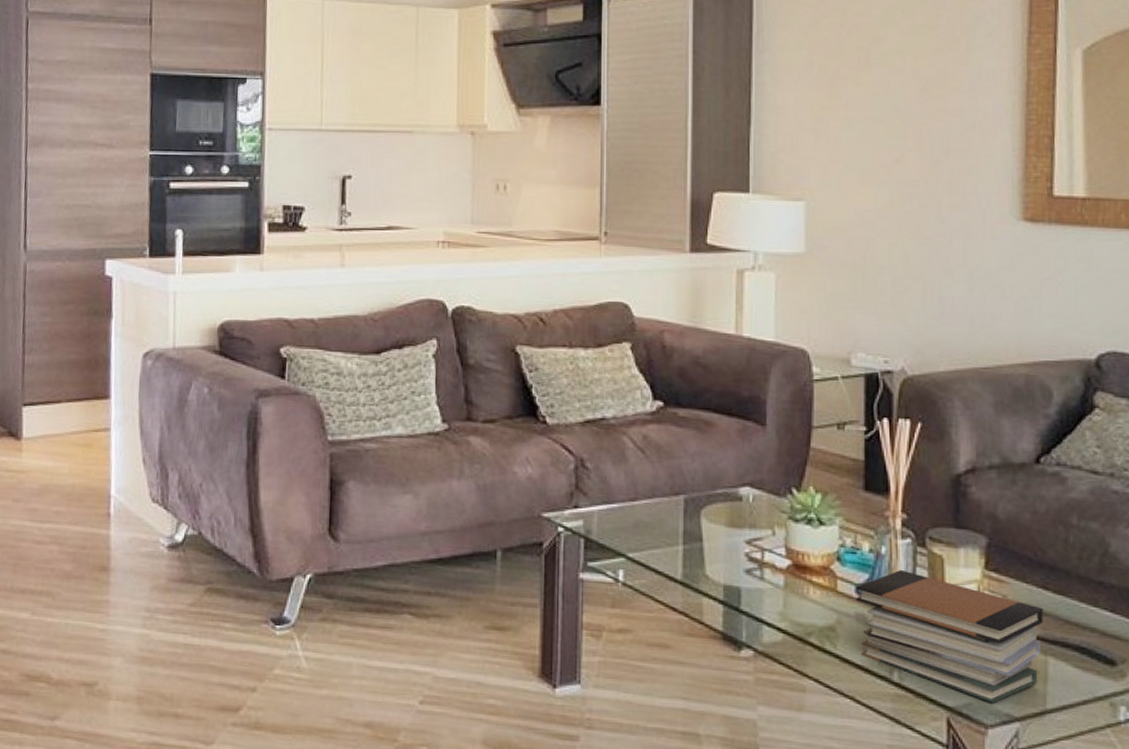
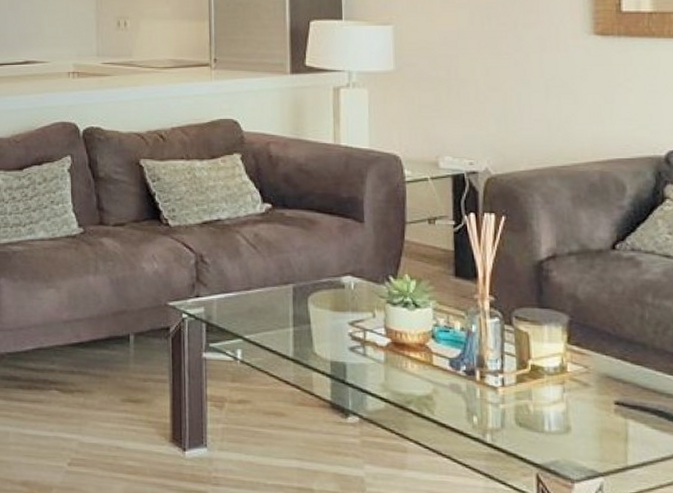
book stack: present [856,569,1043,704] -> none [450,345,623,461]

